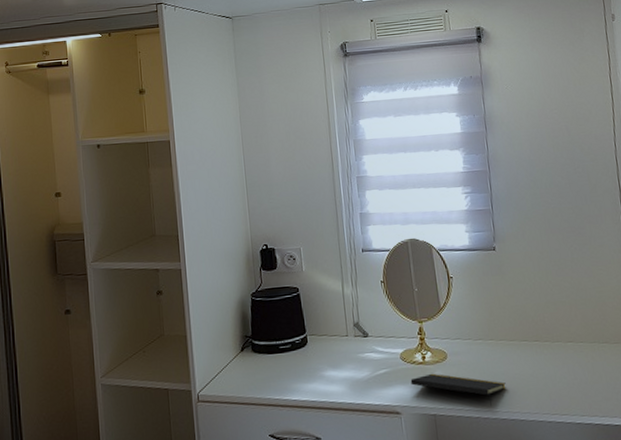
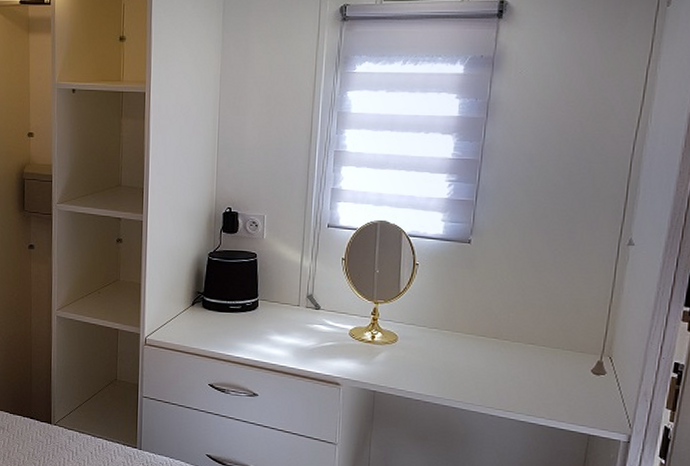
notepad: present [410,373,506,406] -> none [355,352,454,392]

